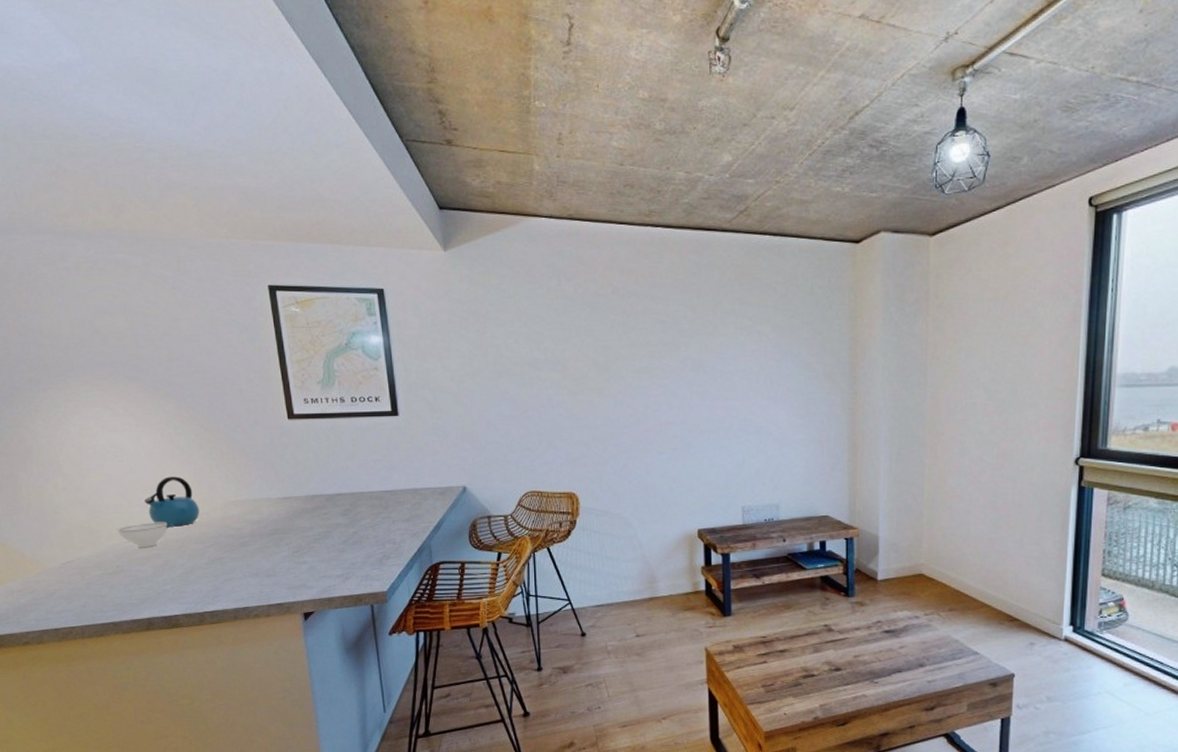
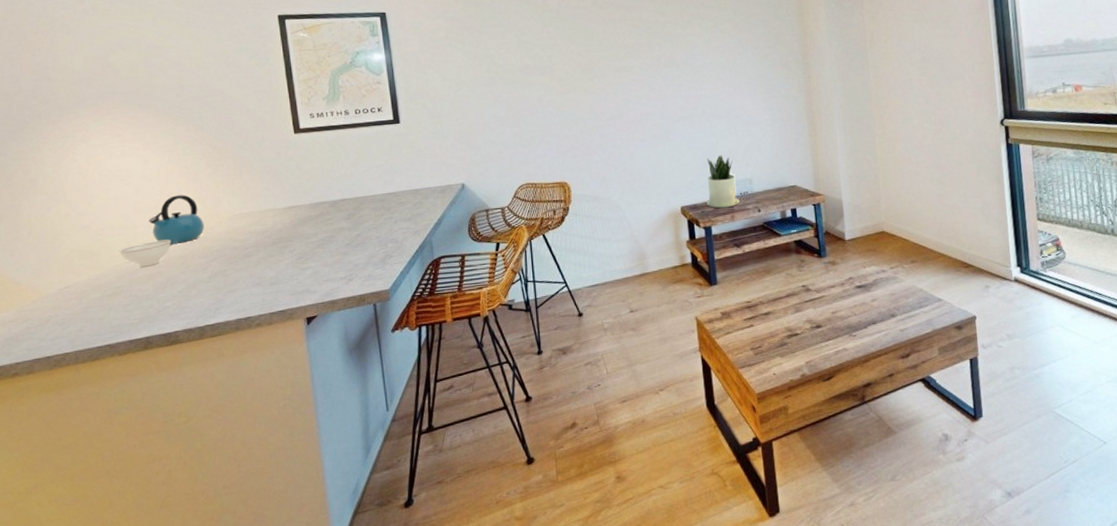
planter: none [726,475,763,535] -> present [706,154,740,209]

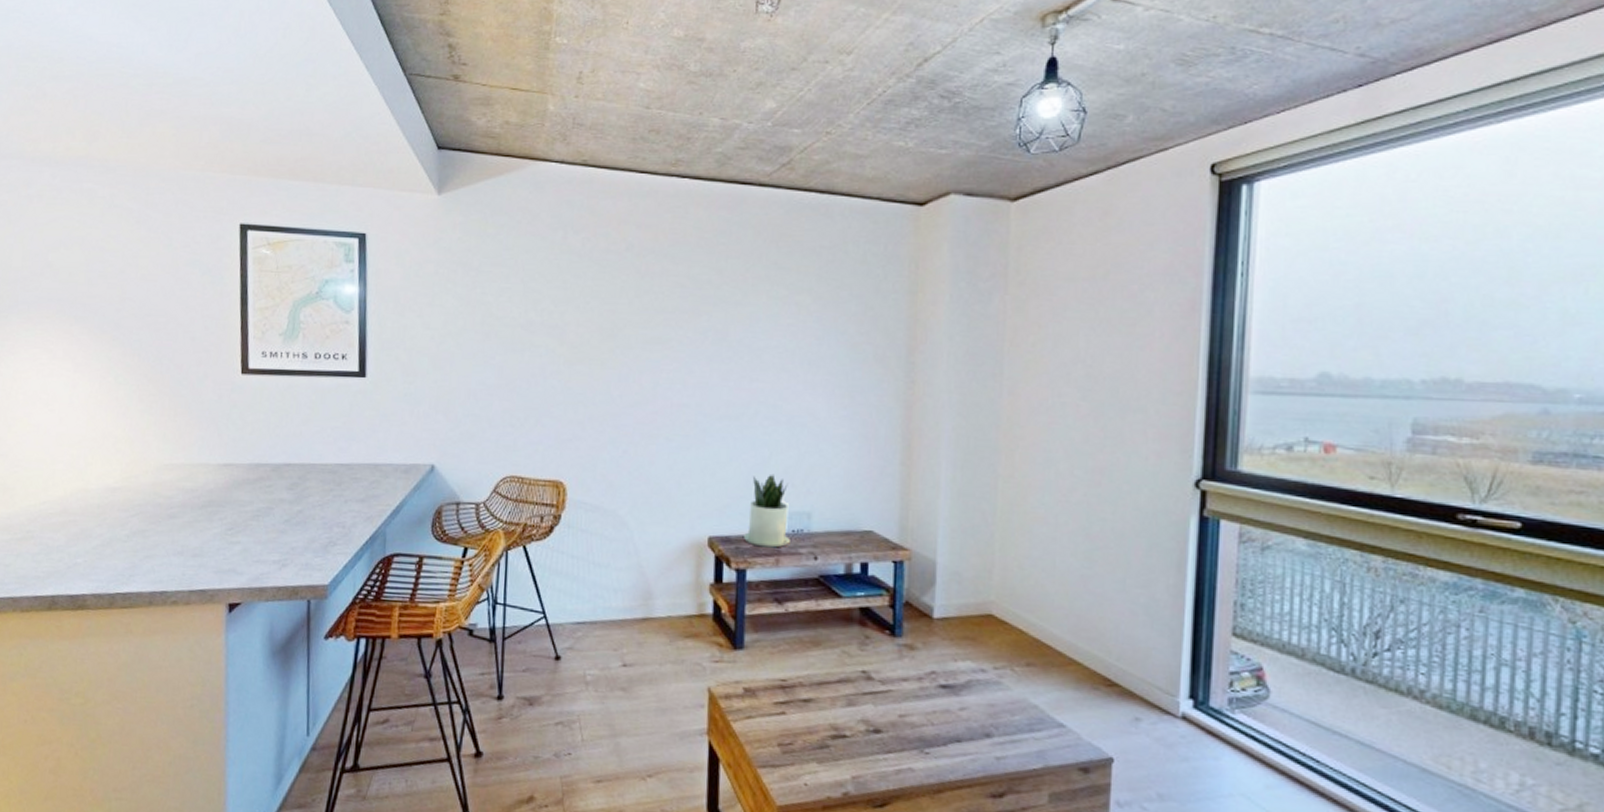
bowl: present [119,239,171,267] -> none [34,482,91,512]
kettle: present [149,195,204,244] -> none [70,431,129,490]

